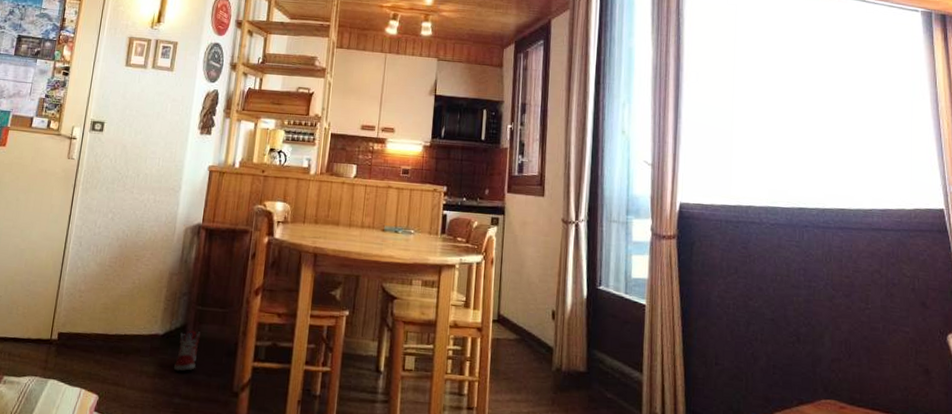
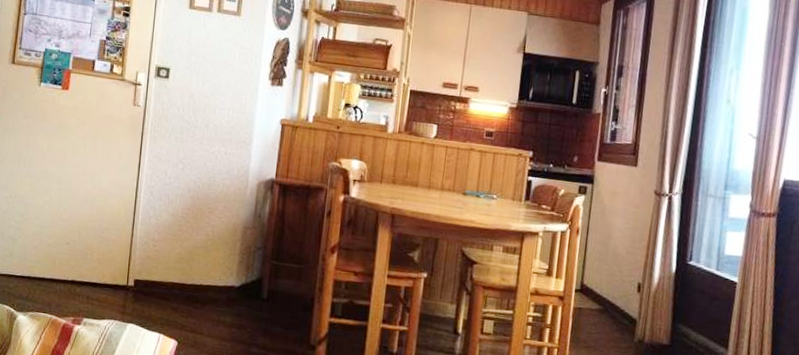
sneaker: present [174,330,201,372] -> none [251,283,276,323]

